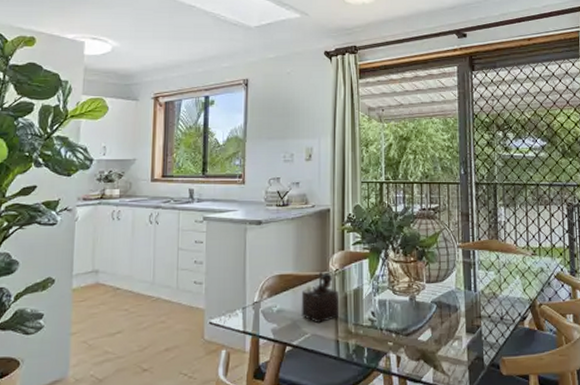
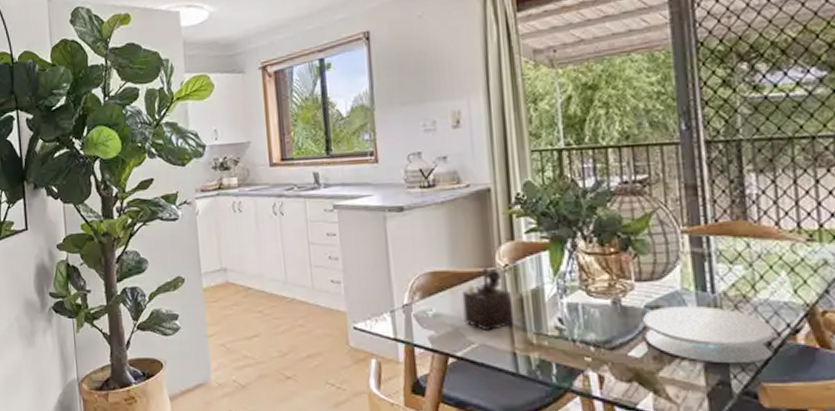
plate: none [430,301,511,344] -> present [643,306,775,364]

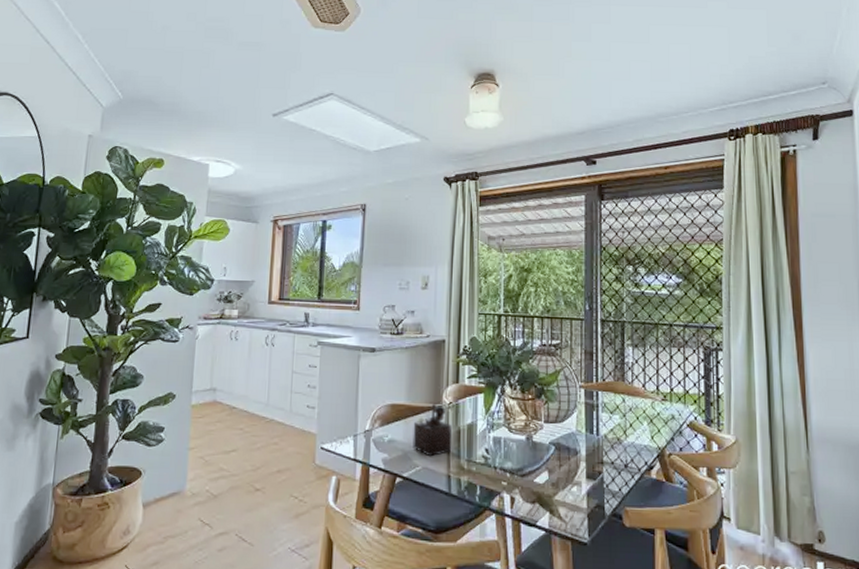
plate: present [643,306,775,364] -> none [547,444,636,492]

